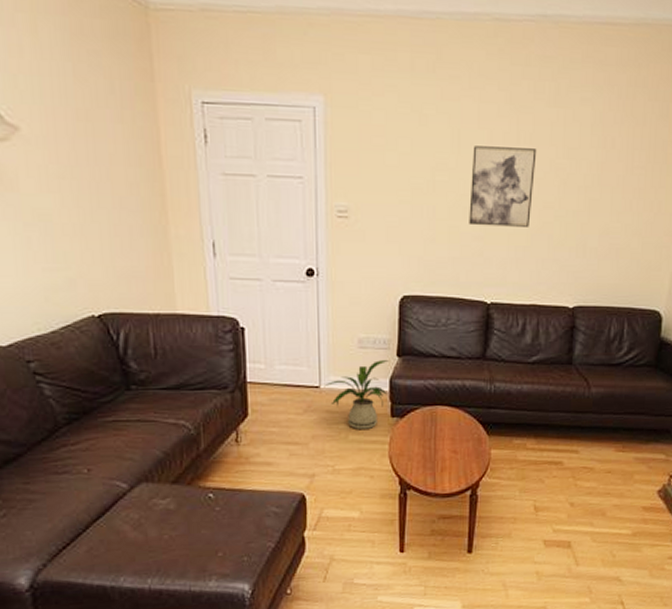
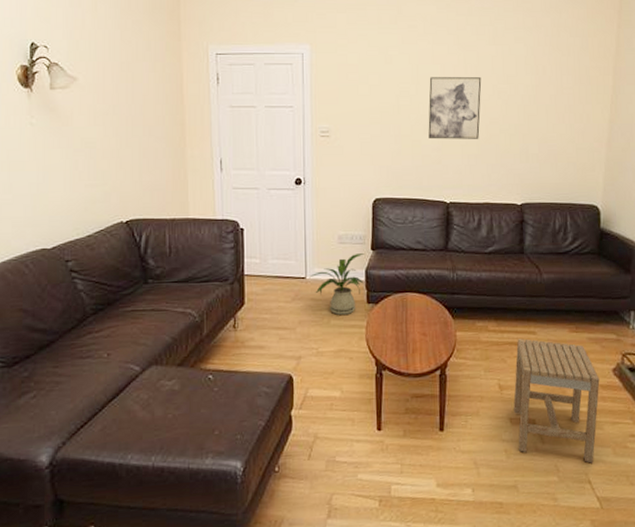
stool: none [549,458,643,585] -> present [513,338,600,463]

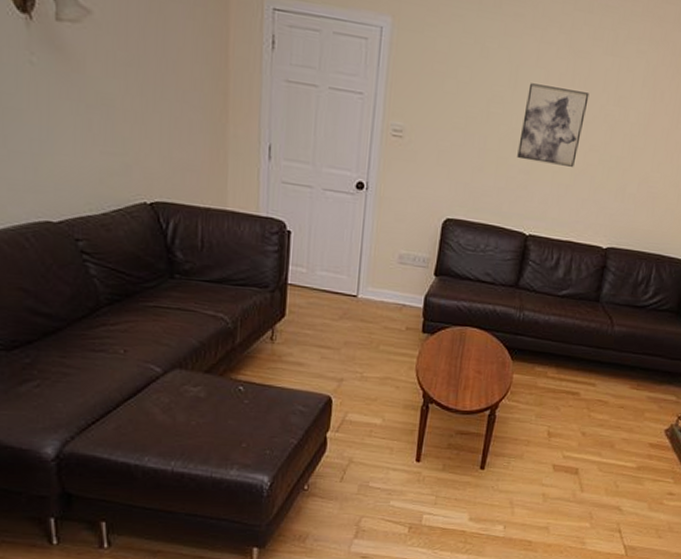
house plant: present [309,253,364,316] -> none [361,277,426,342]
stool: present [513,338,600,463] -> none [556,389,651,515]

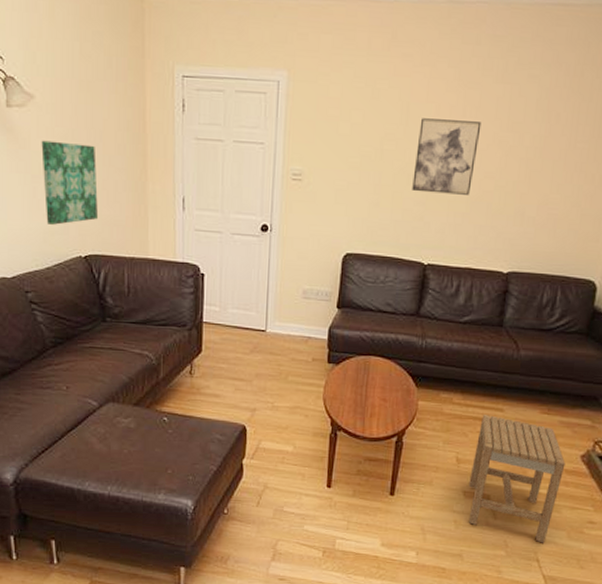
wall art: none [99,64,168,165] -> present [41,140,98,225]
stool: none [556,389,651,515] -> present [468,415,566,543]

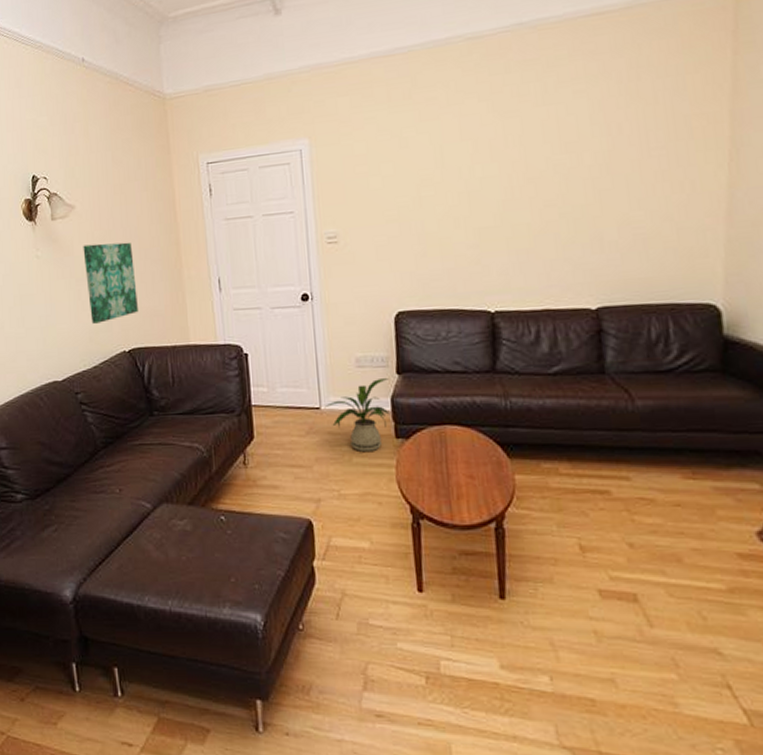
house plant: none [269,311,329,373] -> present [324,378,390,453]
wall art: present [412,118,482,195] -> none [457,149,531,235]
stool: present [468,415,566,543] -> none [602,486,737,661]

